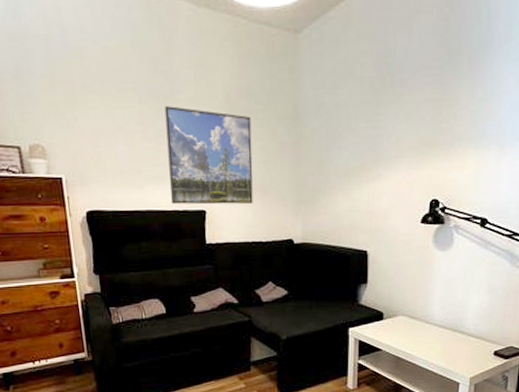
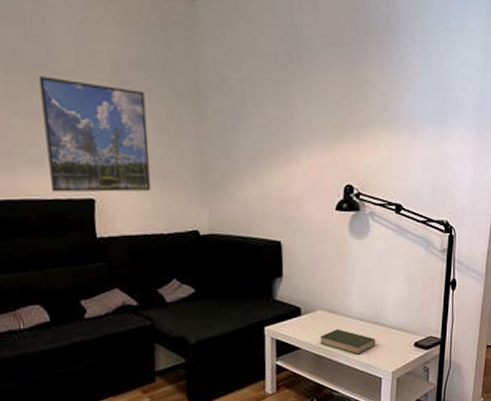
book: none [400,334,455,359] -> present [319,329,376,355]

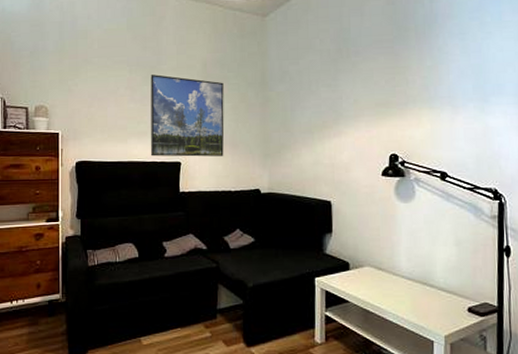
book: present [319,329,376,355] -> none [368,286,426,314]

